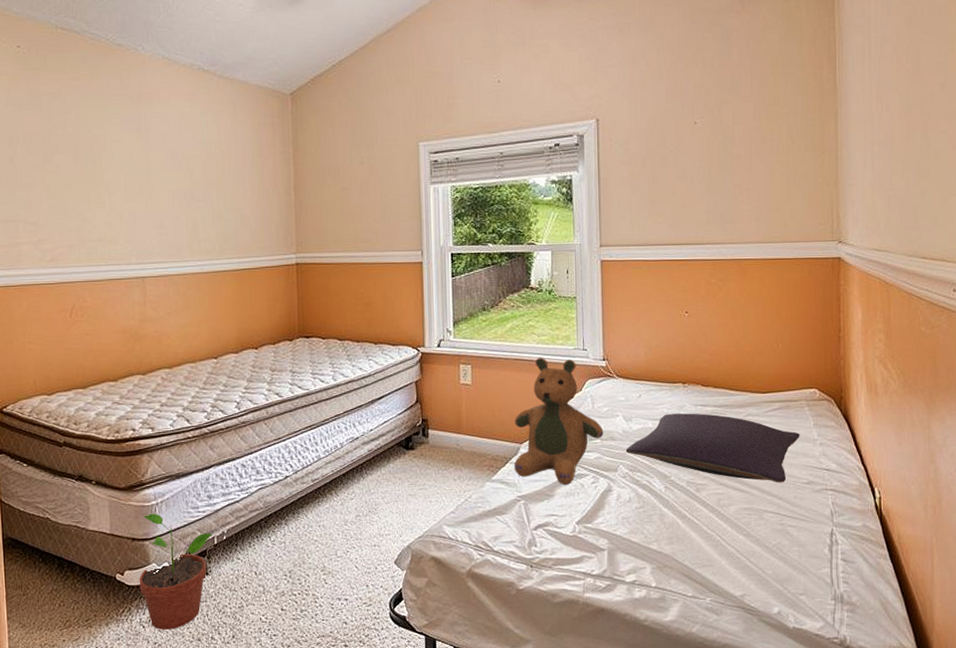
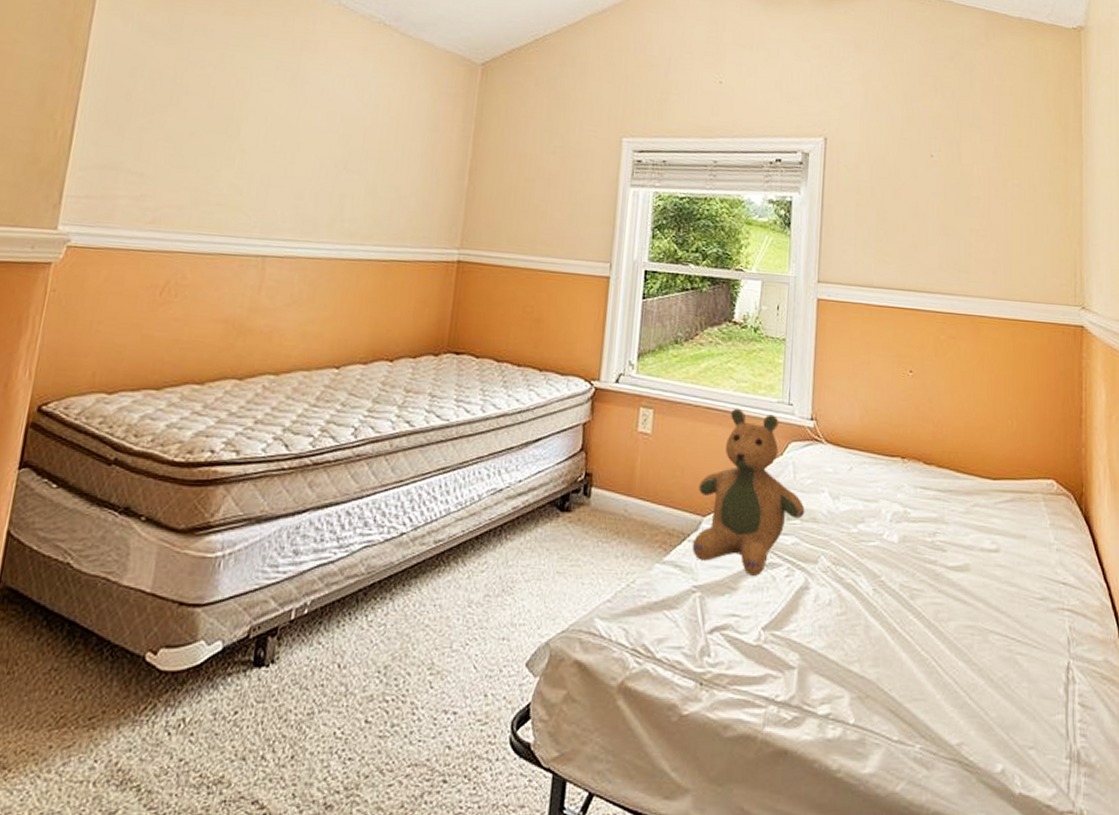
potted plant: present [139,513,213,630] -> none [174,568,291,741]
pillow: present [625,413,800,483] -> none [829,494,1034,596]

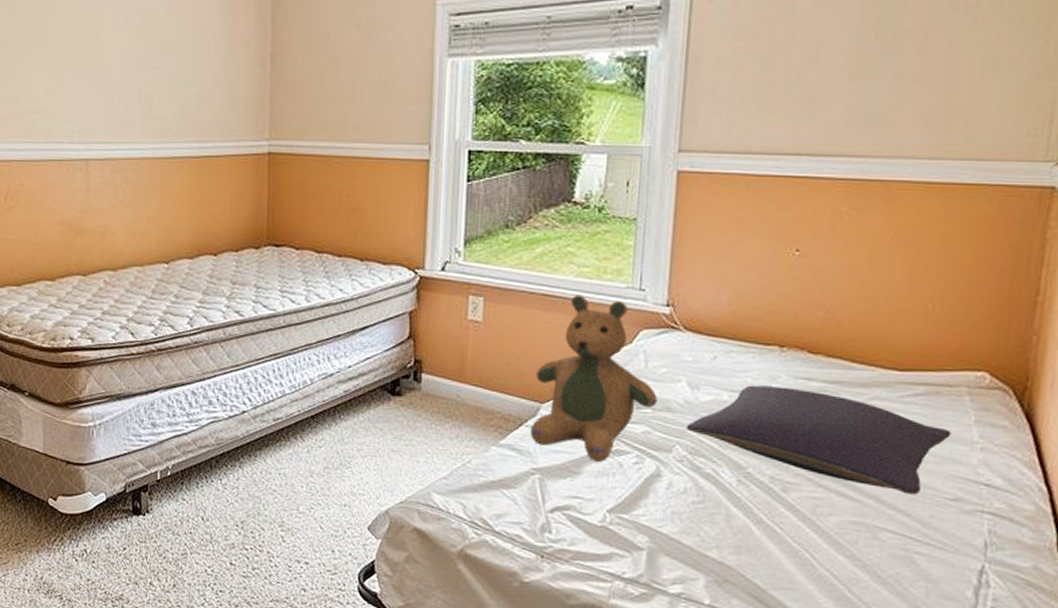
pillow: none [829,494,1034,596] -> present [685,385,951,495]

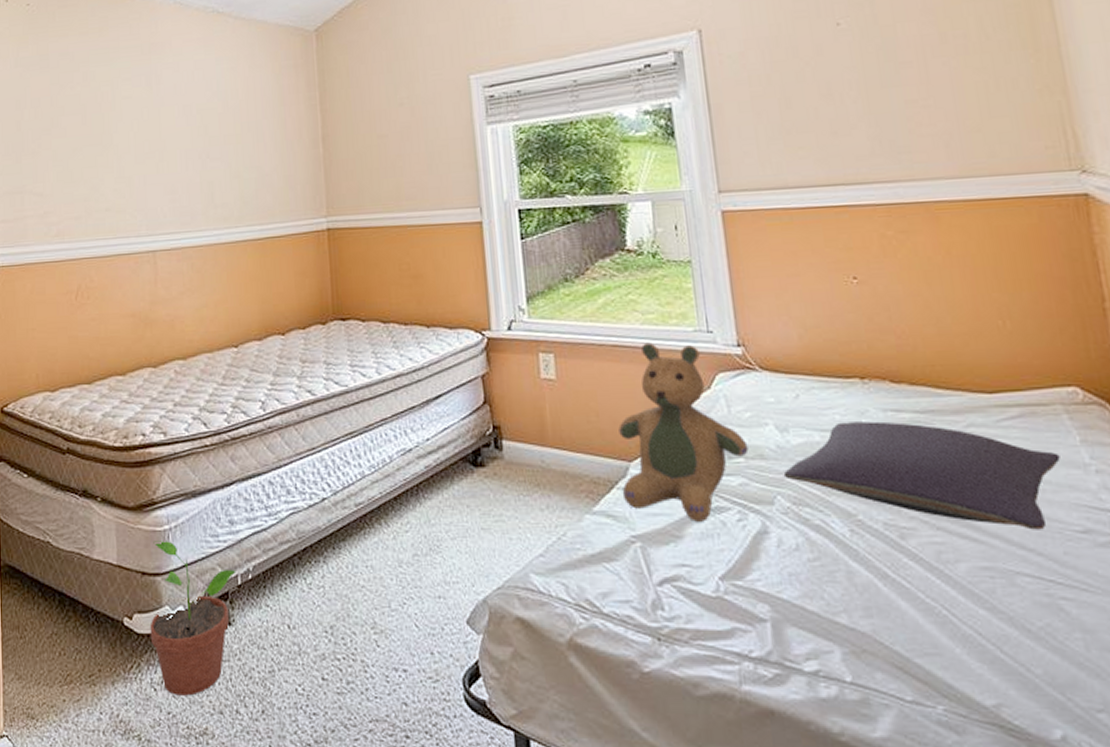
potted plant: none [73,435,156,568] -> present [149,541,236,696]

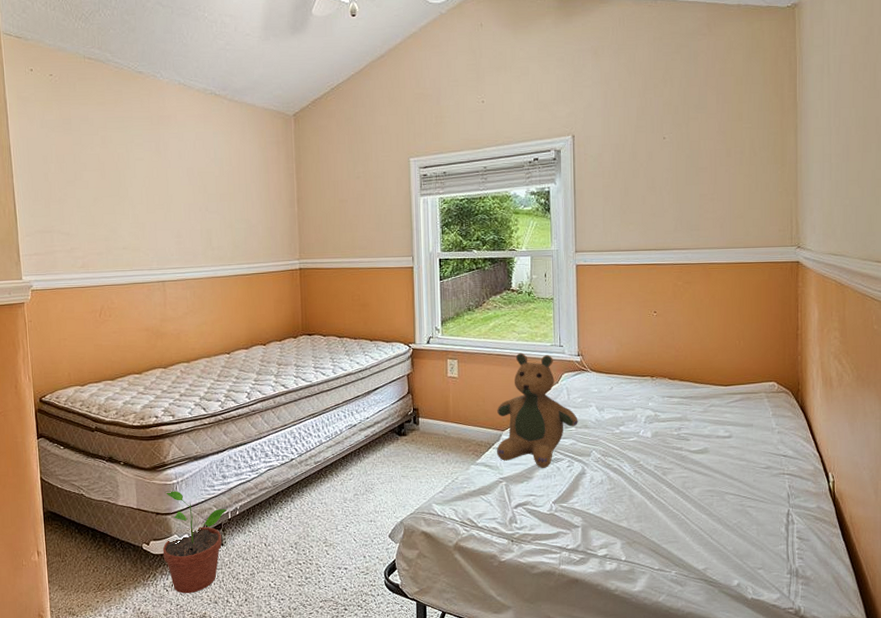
pillow: present [783,421,1061,530] -> none [598,404,759,468]

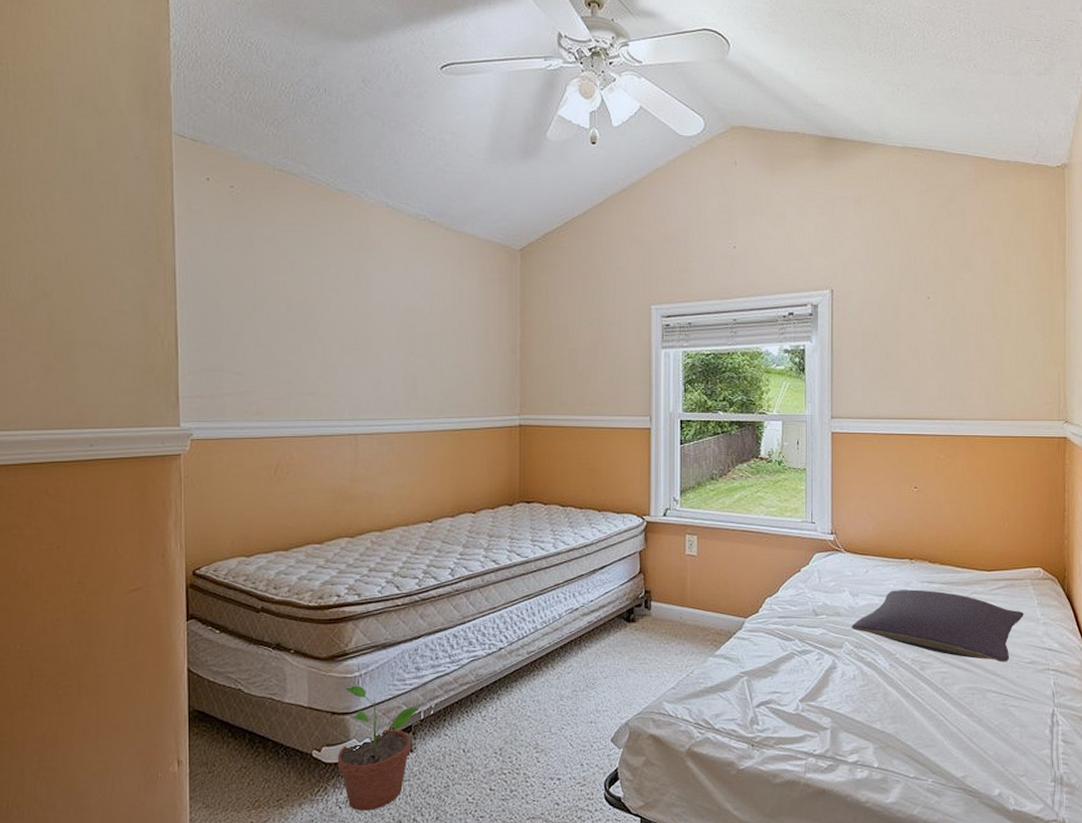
teddy bear: present [496,353,578,468] -> none [737,529,830,661]
pillow: none [598,404,759,468] -> present [851,589,1024,662]

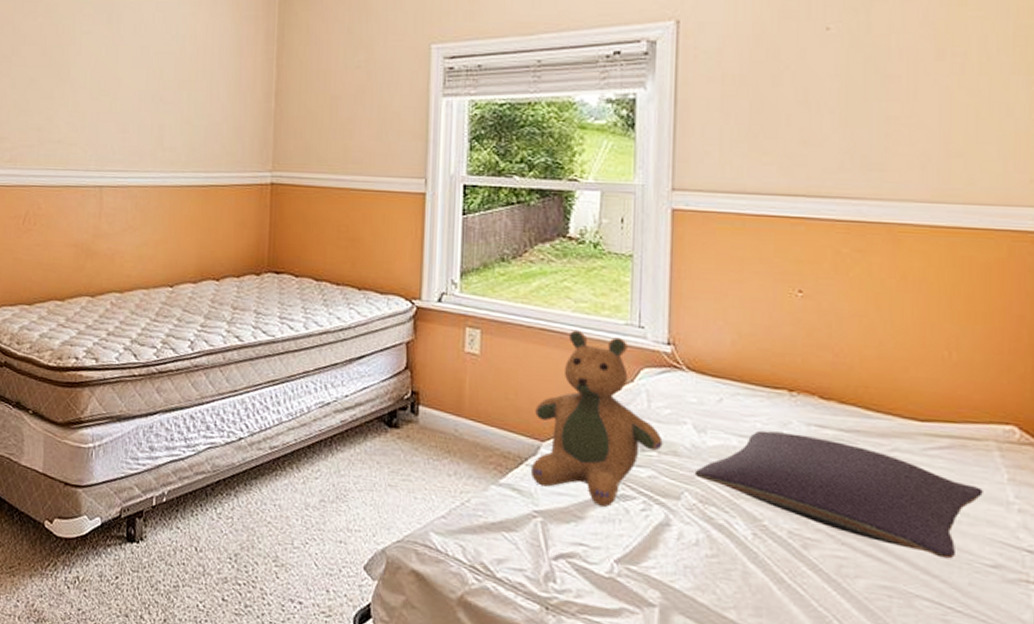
potted plant: present [337,685,420,811] -> none [67,456,152,597]
teddy bear: none [737,529,830,661] -> present [530,330,663,507]

